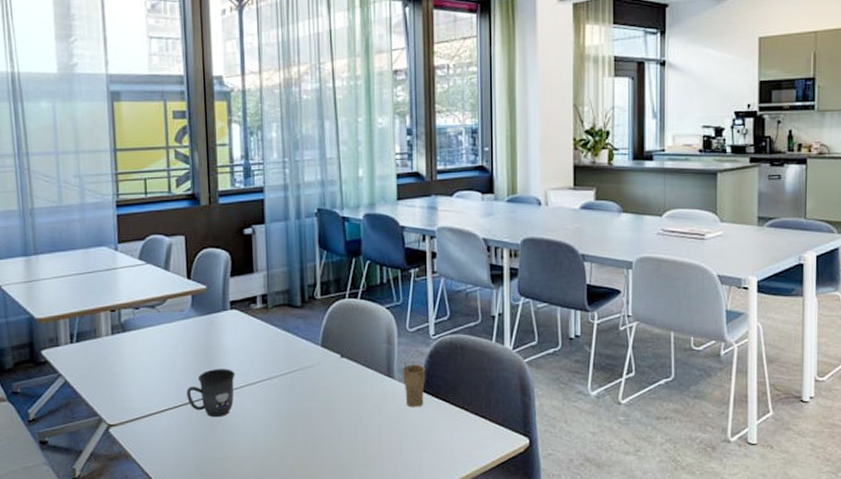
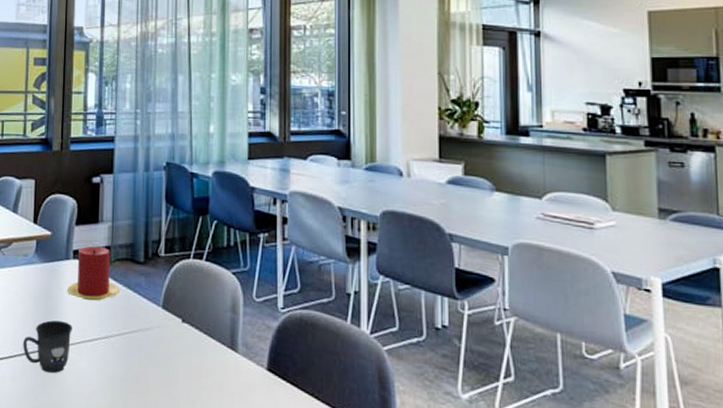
candle: none [227,295,279,347] -> present [67,246,120,301]
cup: present [402,361,426,407] -> none [247,334,273,388]

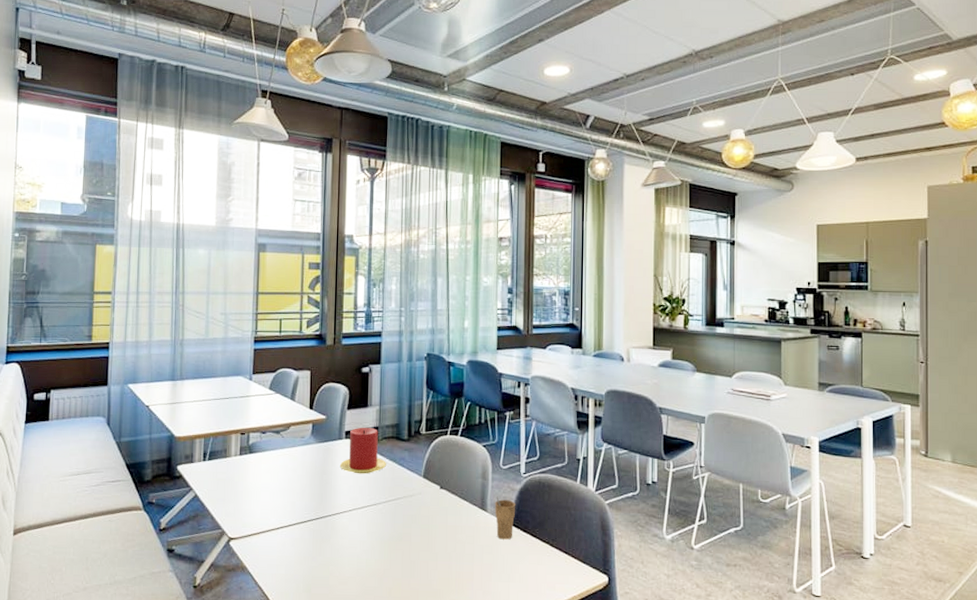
mug: present [23,320,73,373] -> none [301,492,345,537]
cup: none [247,334,273,388] -> present [494,496,516,540]

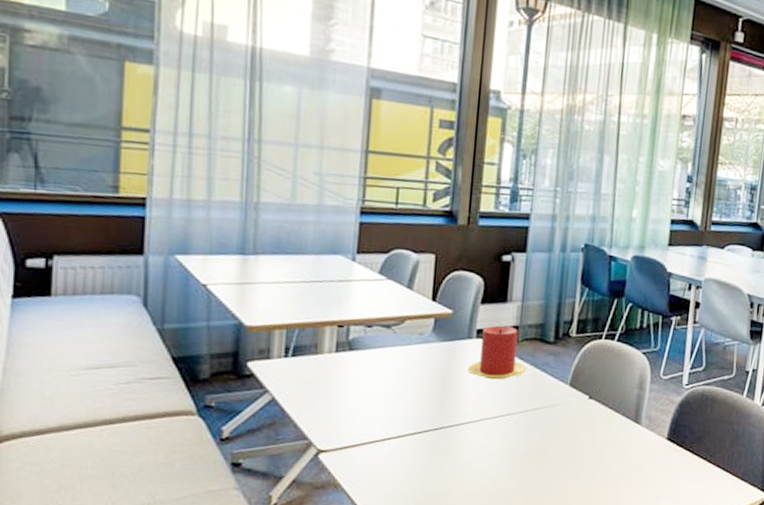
cup: present [494,496,516,540] -> none [649,408,674,455]

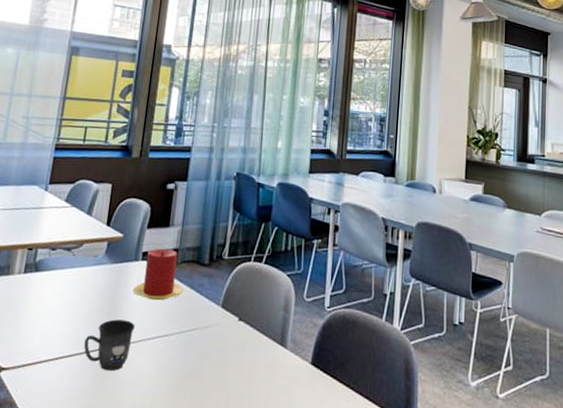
mug: none [414,399,472,450] -> present [84,319,135,371]

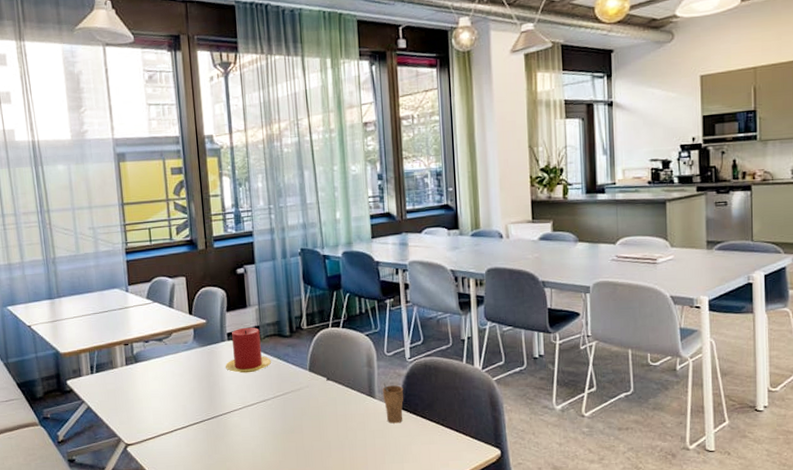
mug: present [84,319,135,371] -> none [192,393,234,435]
cup: none [294,331,318,381] -> present [382,382,404,424]

